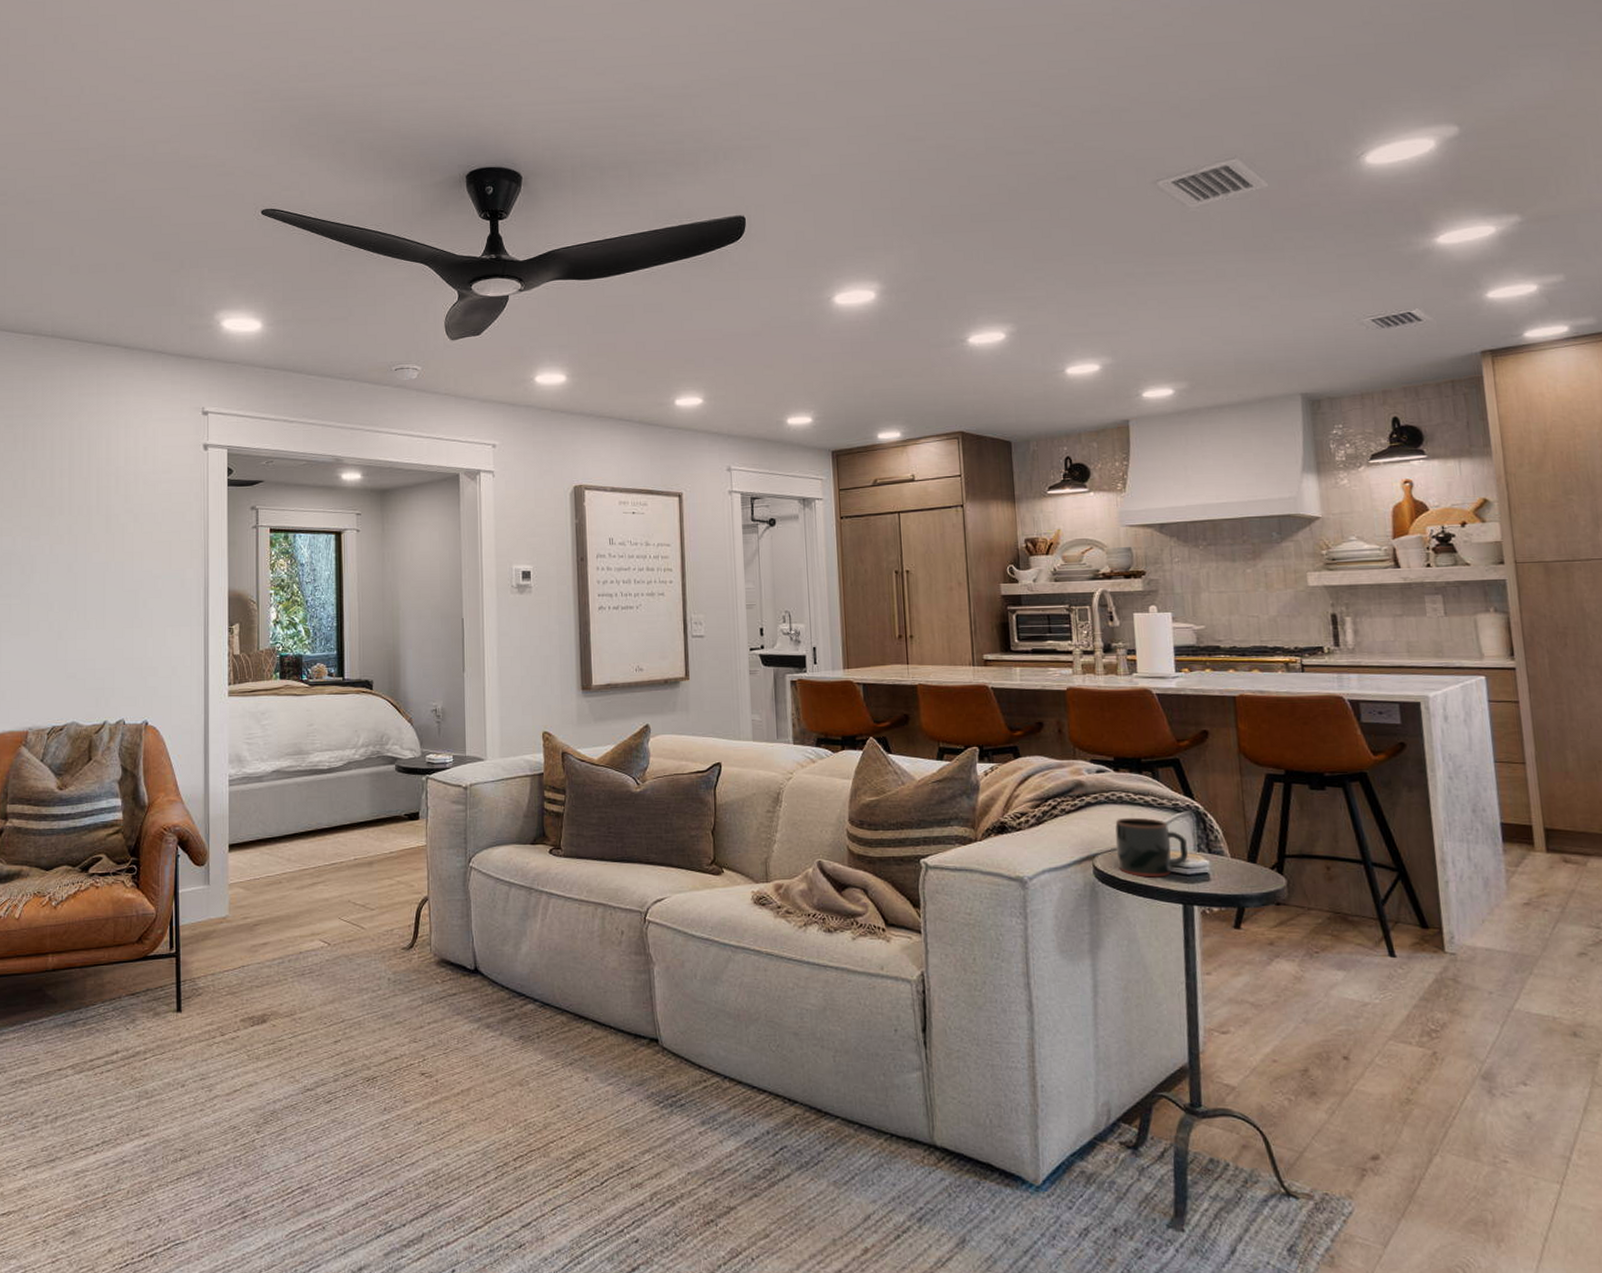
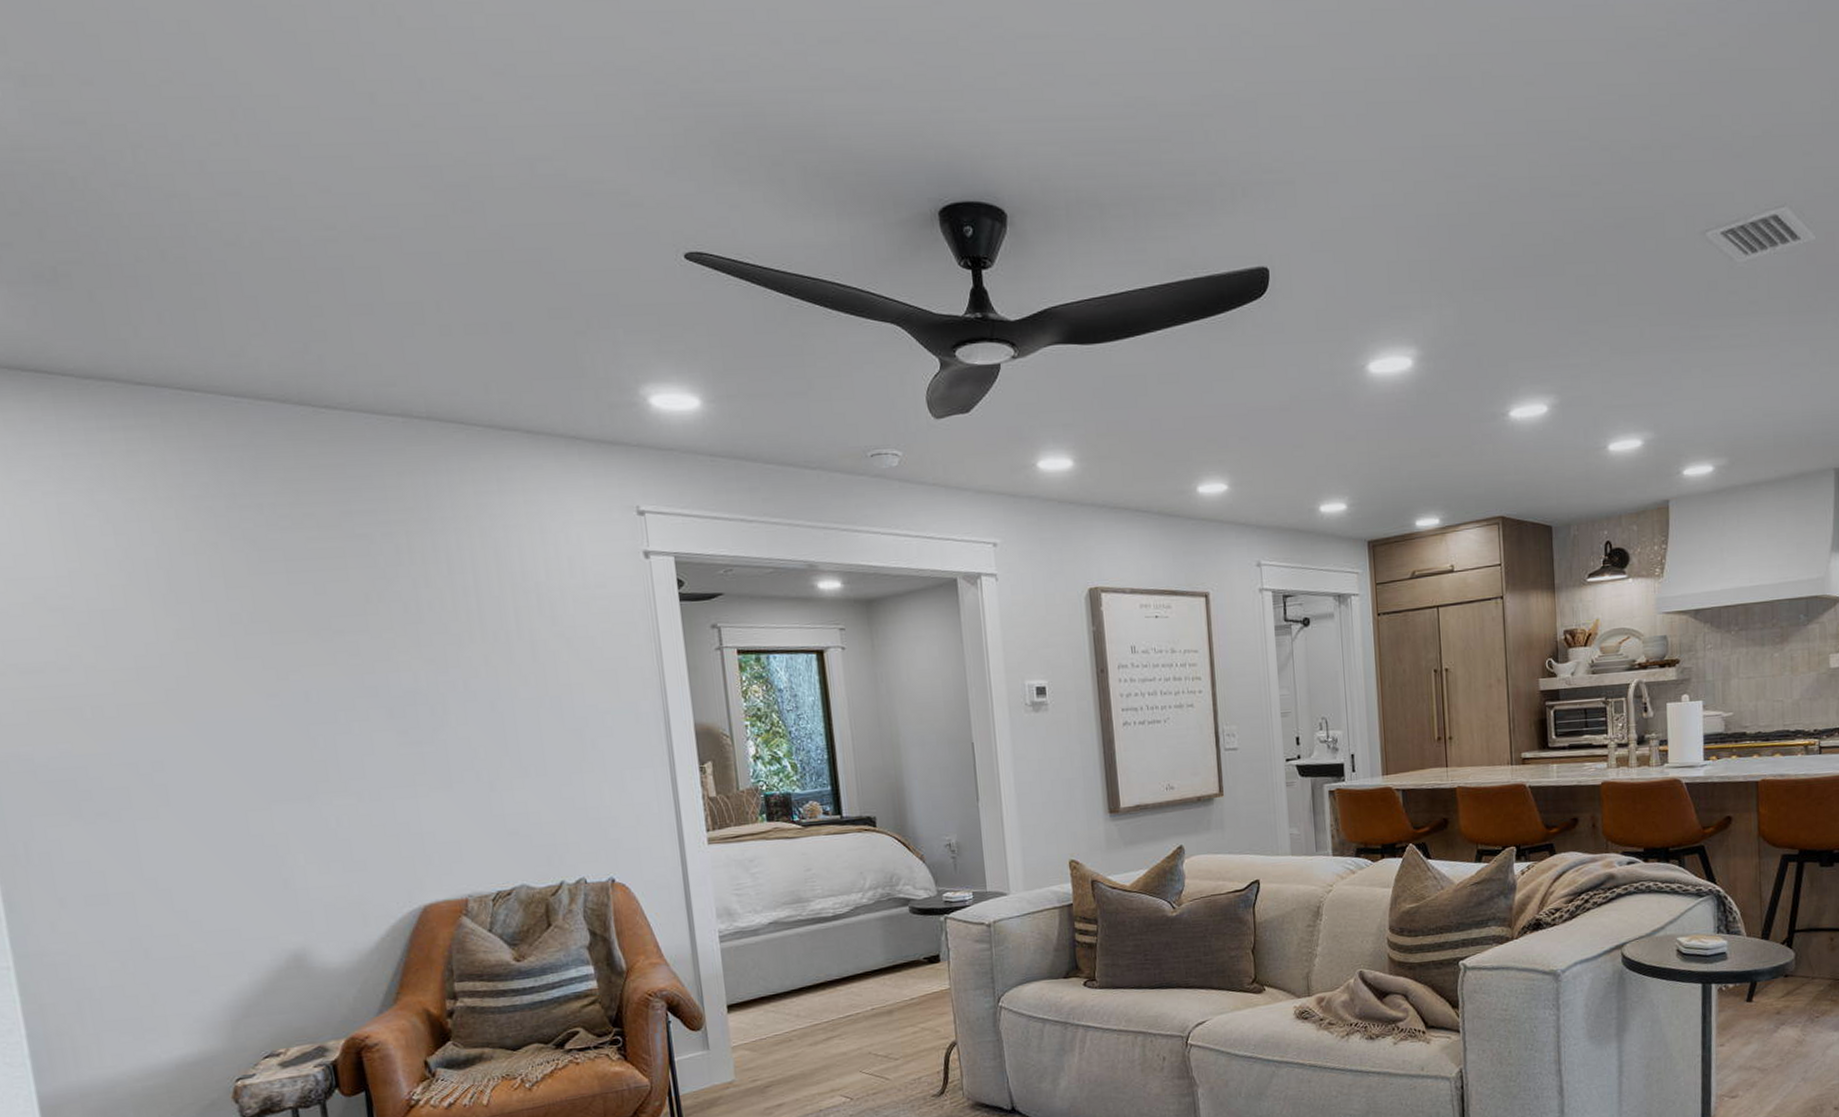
mug: present [1115,817,1188,878] -> none [1642,904,1708,961]

